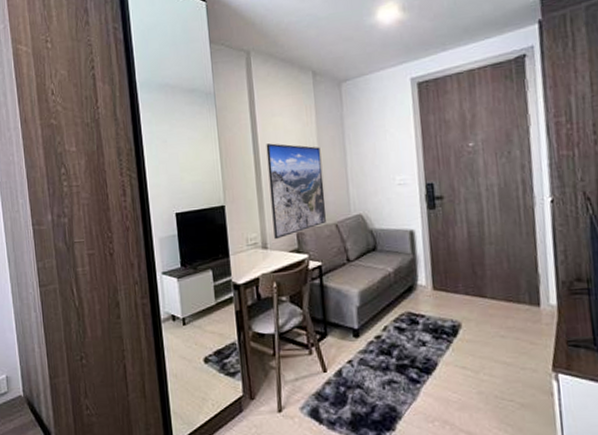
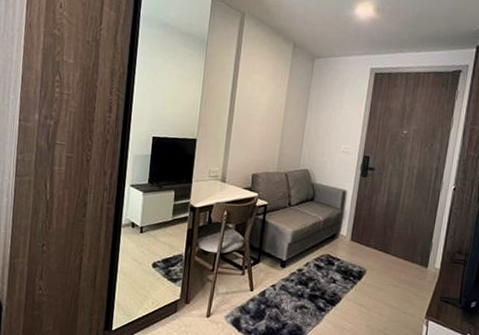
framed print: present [266,143,326,240] -> none [233,95,287,176]

